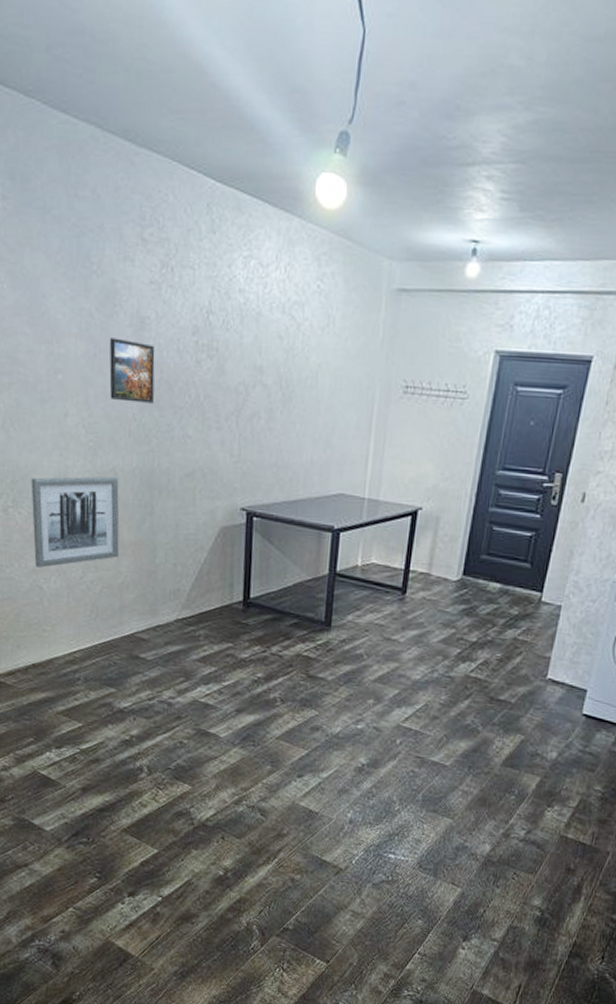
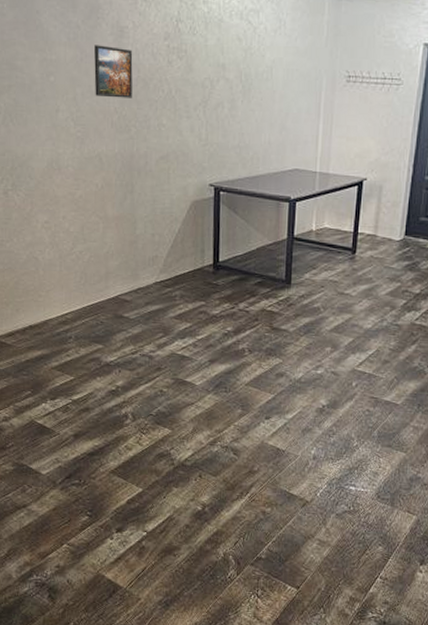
wall art: present [31,476,120,568] -> none [27,161,104,241]

